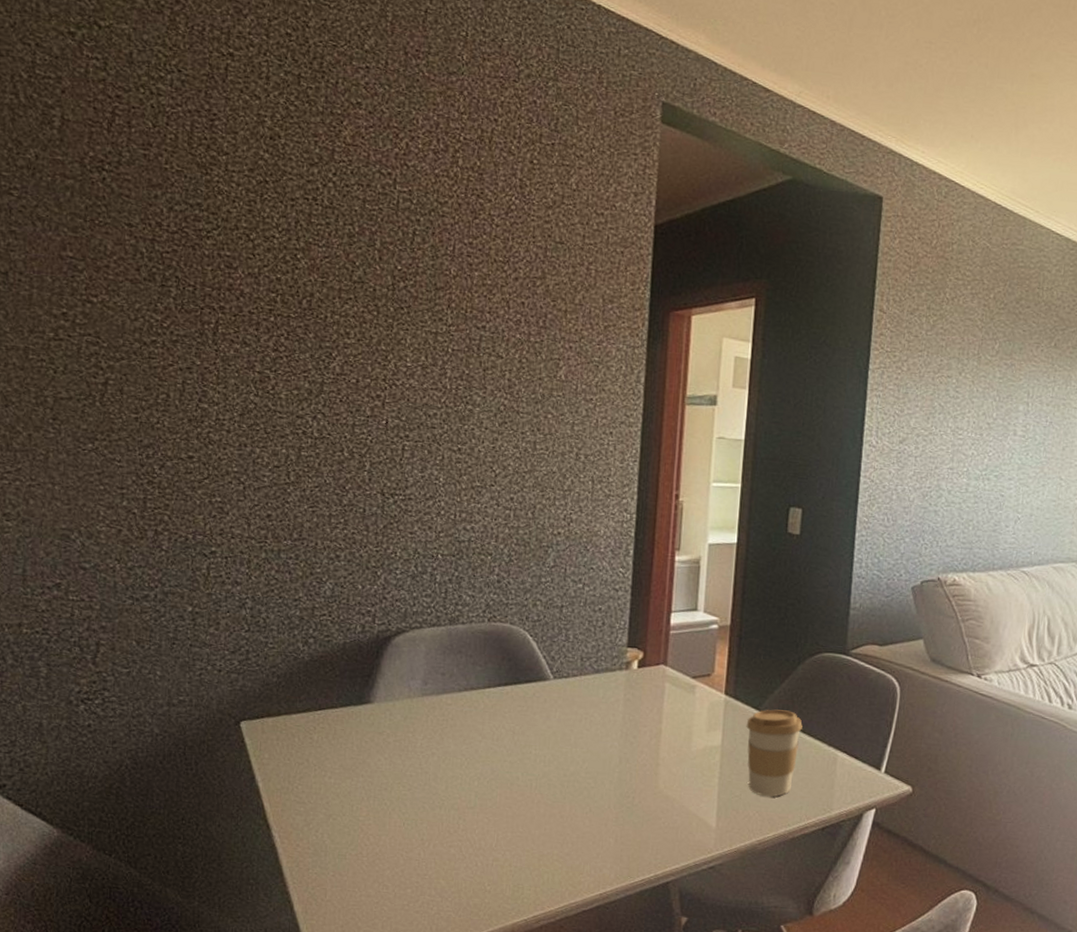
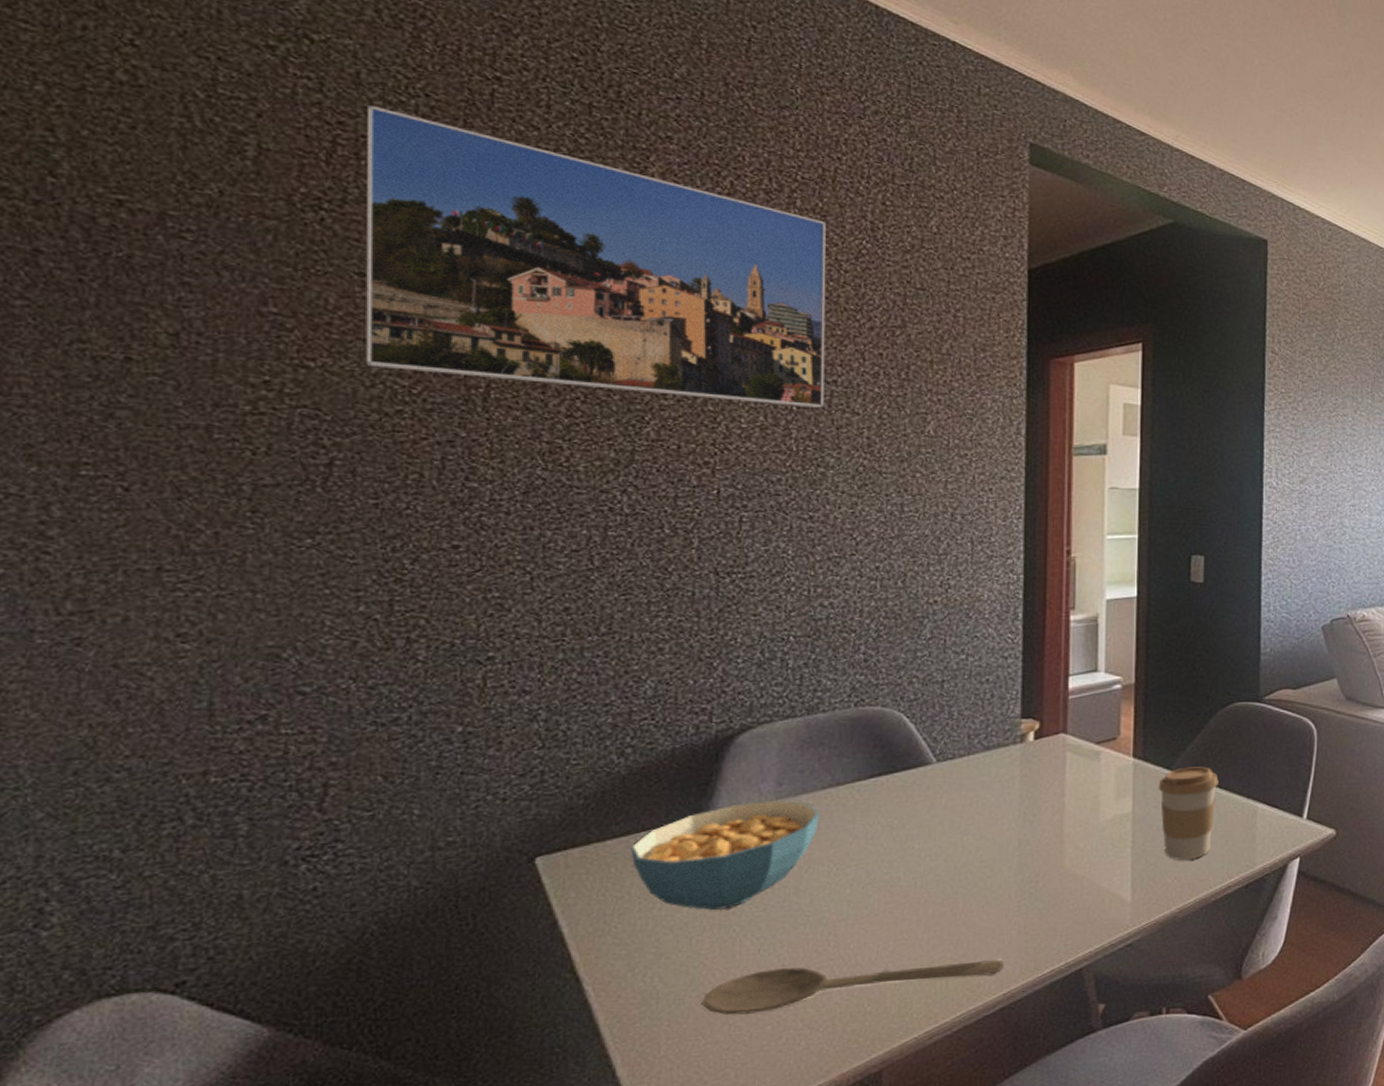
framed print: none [131,80,482,351] -> present [365,104,827,408]
cereal bowl: none [310,695,456,785] -> present [630,799,819,910]
wooden spoon: none [359,841,601,877] -> present [701,960,1003,1015]

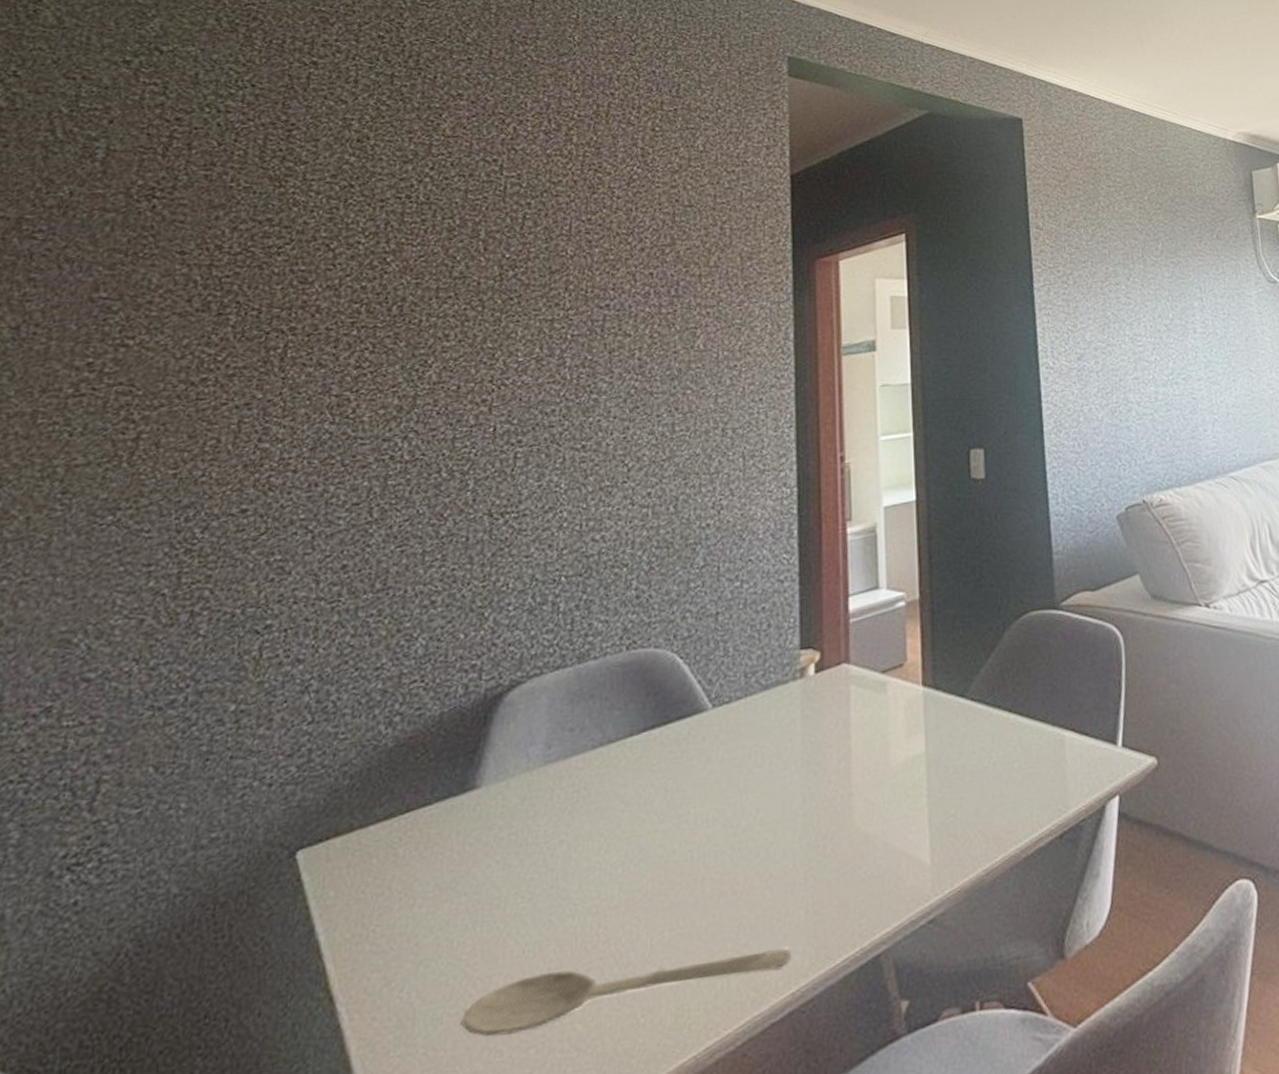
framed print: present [365,104,827,408] -> none [178,100,600,340]
cereal bowl: present [630,799,819,910] -> none [393,764,590,904]
coffee cup: present [1158,766,1219,861] -> none [952,691,1019,809]

